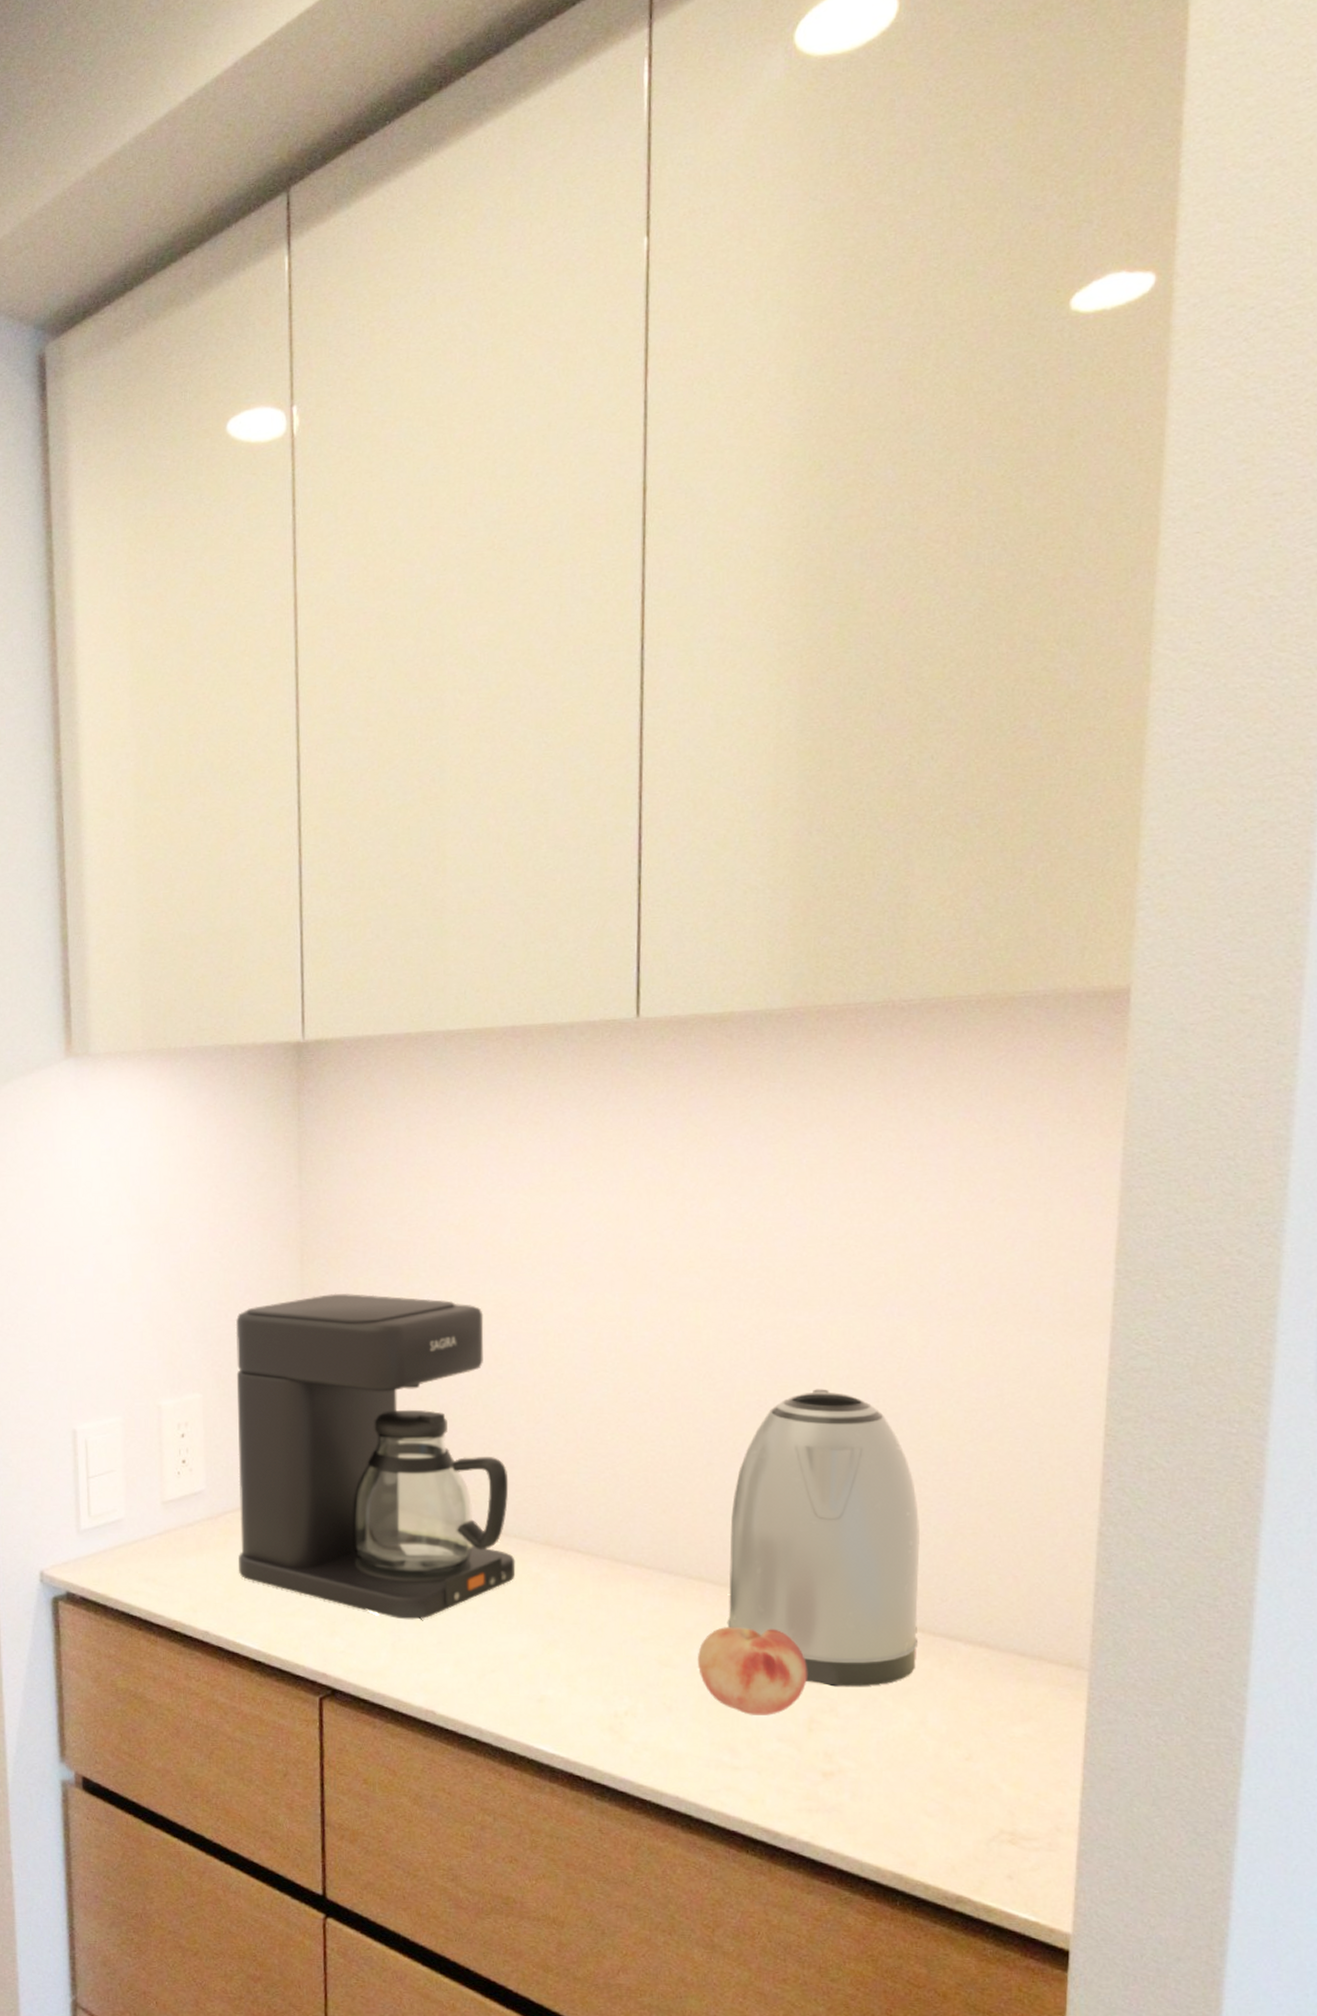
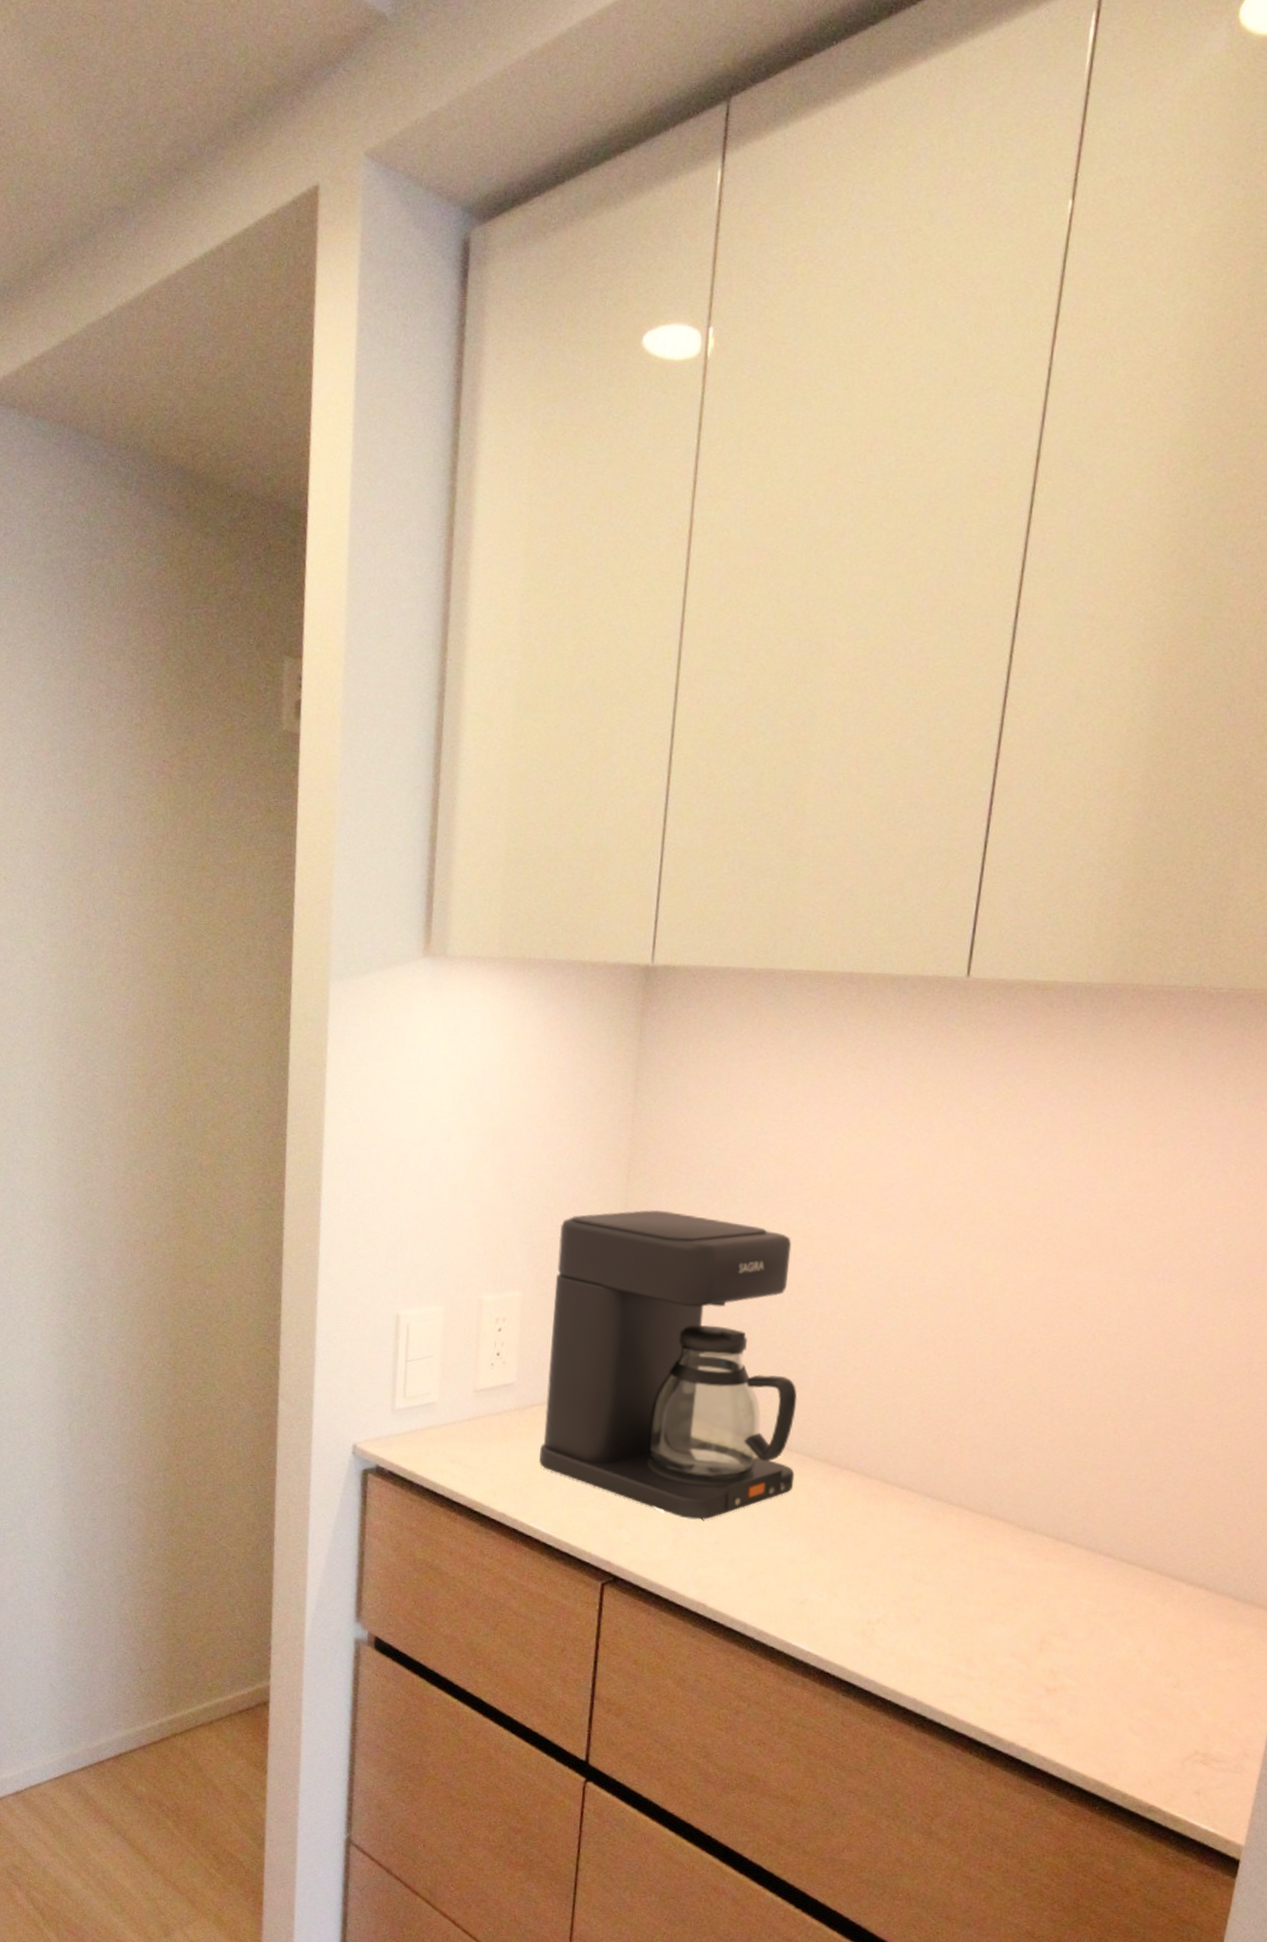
fruit: present [698,1627,807,1716] -> none [948,1551,1045,1634]
kettle: present [727,1389,920,1686] -> none [978,1342,1163,1615]

